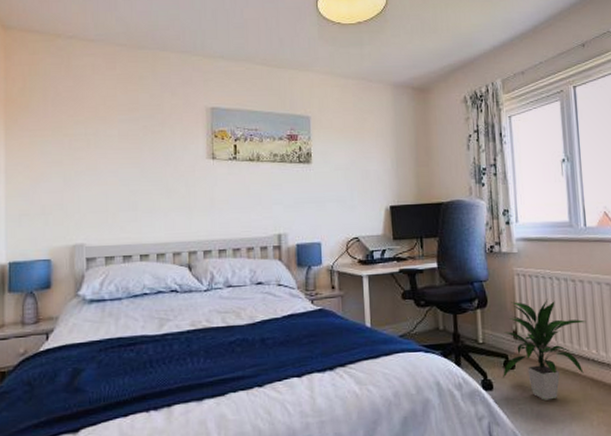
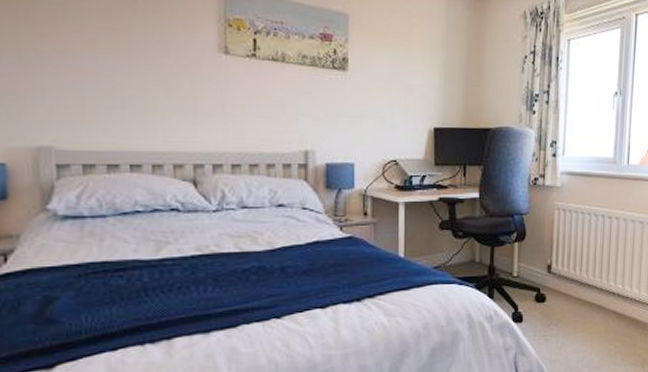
indoor plant: present [503,298,586,400] -> none [533,234,617,332]

